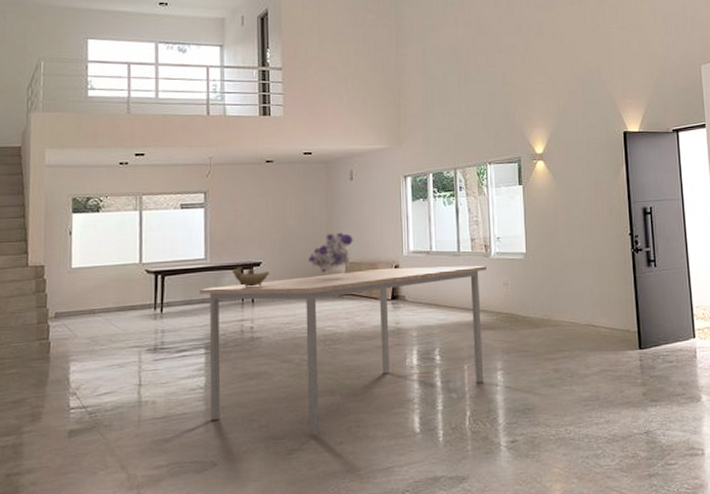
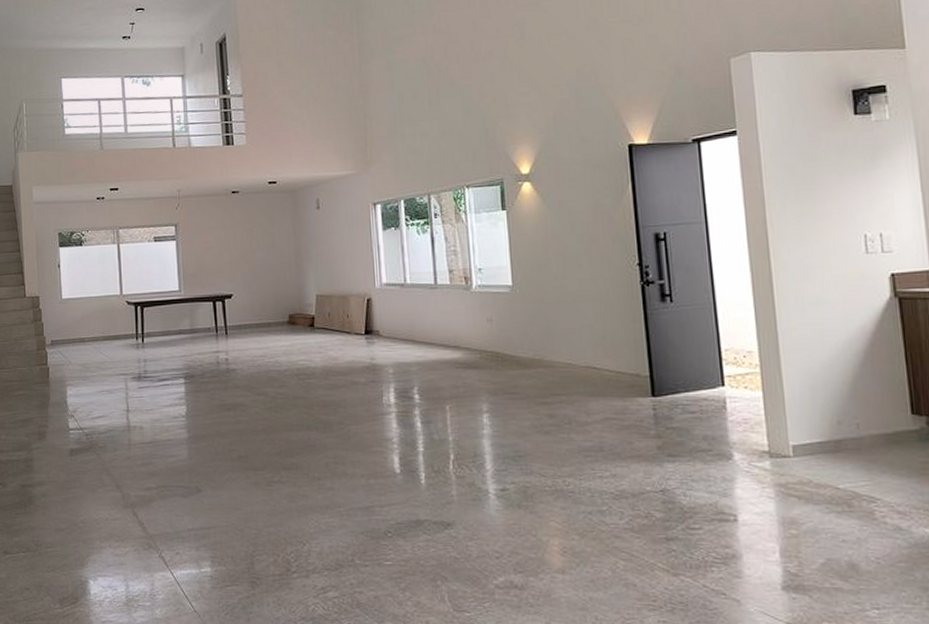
dining table: present [199,265,487,434] -> none [176,299,469,468]
ceramic vessel: present [232,266,270,288] -> none [205,298,242,320]
bouquet: present [307,232,354,273] -> none [277,264,324,306]

